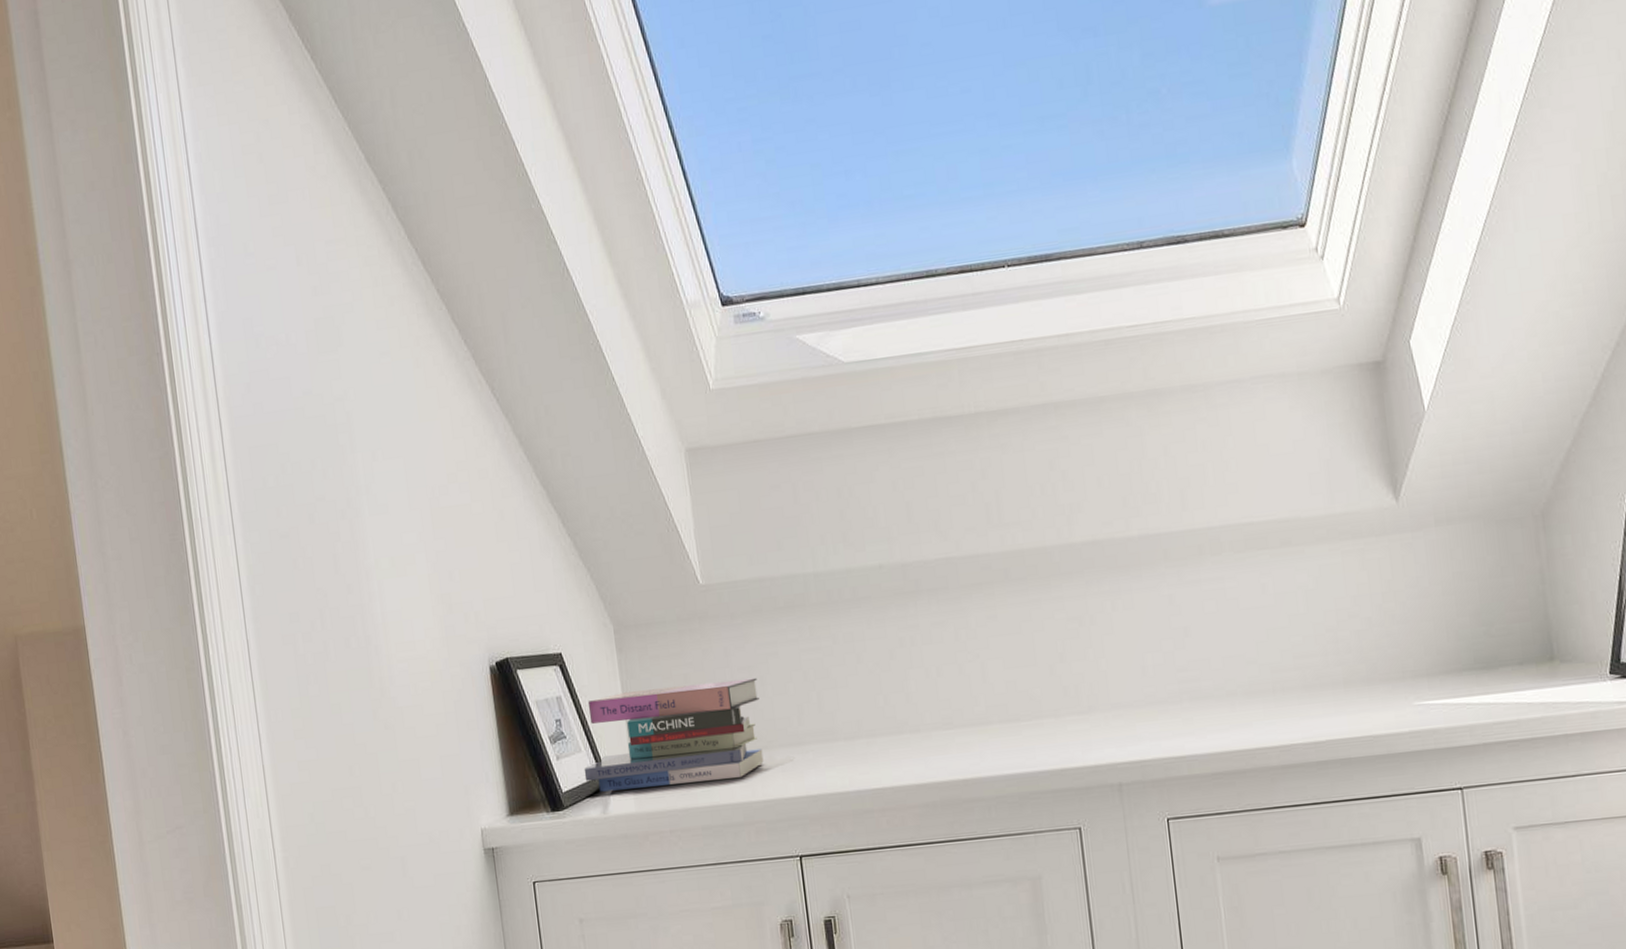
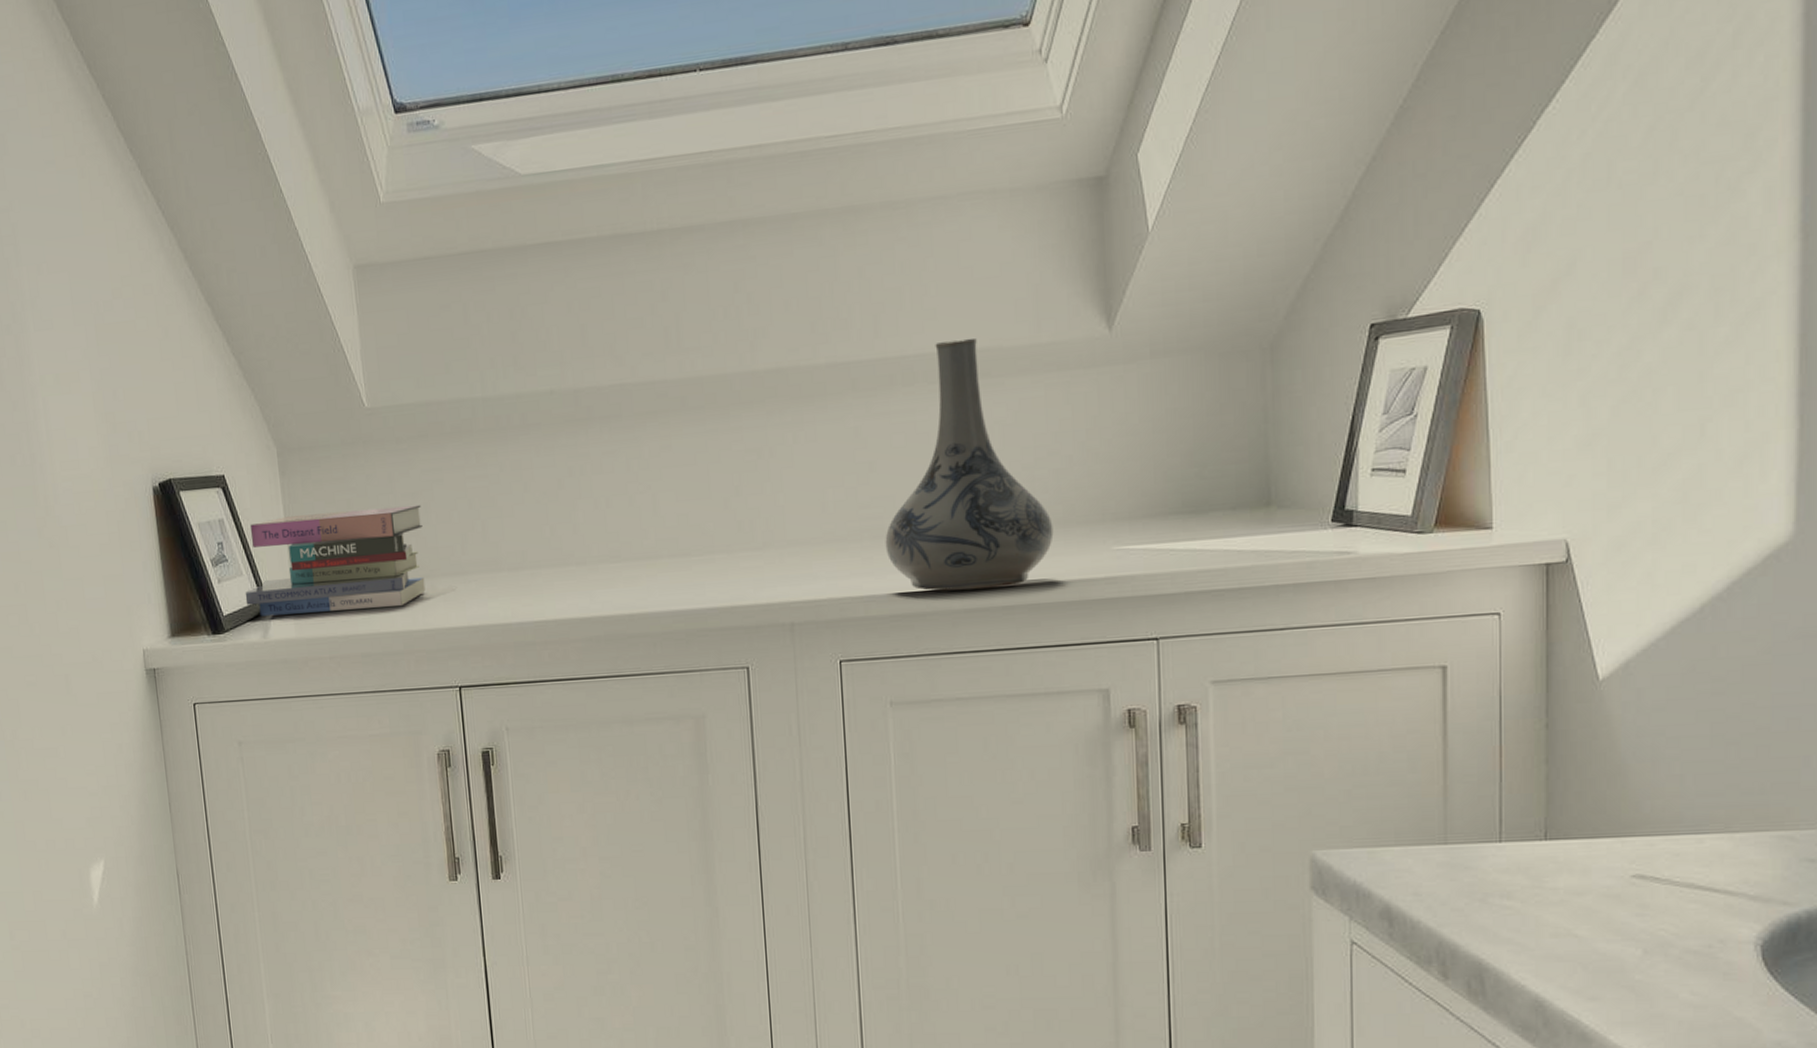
decorative vase: none [1203,509,1360,749] -> present [885,337,1054,591]

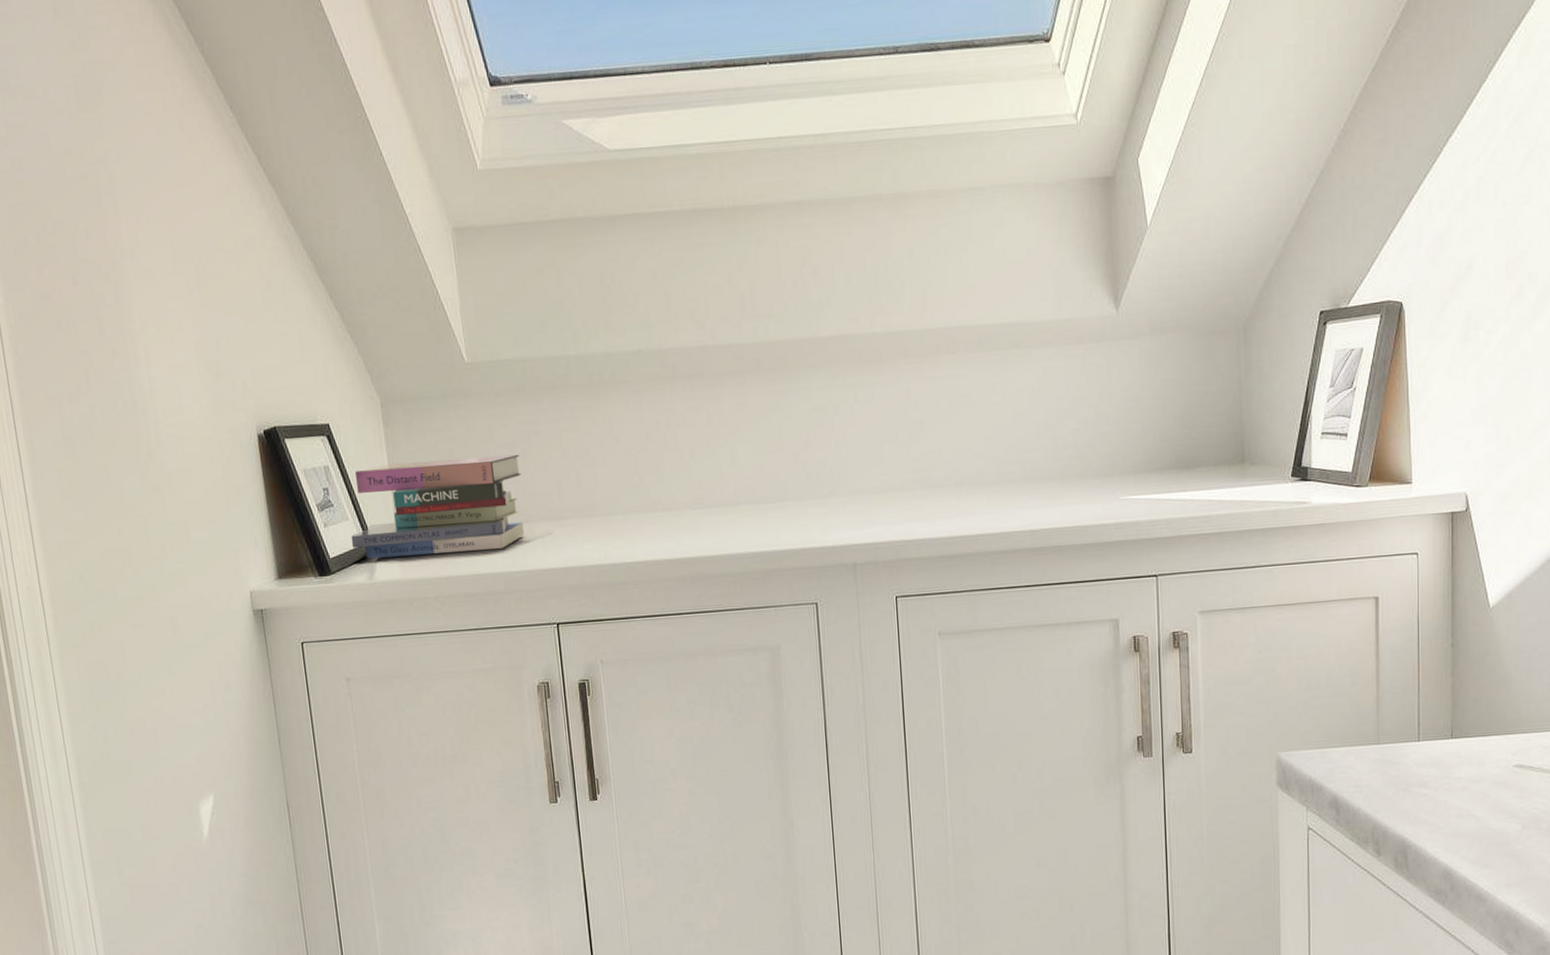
decorative vase: present [885,337,1054,591] -> none [933,313,1073,535]

